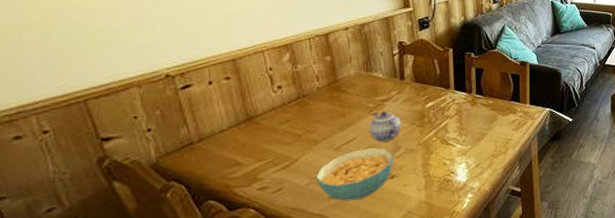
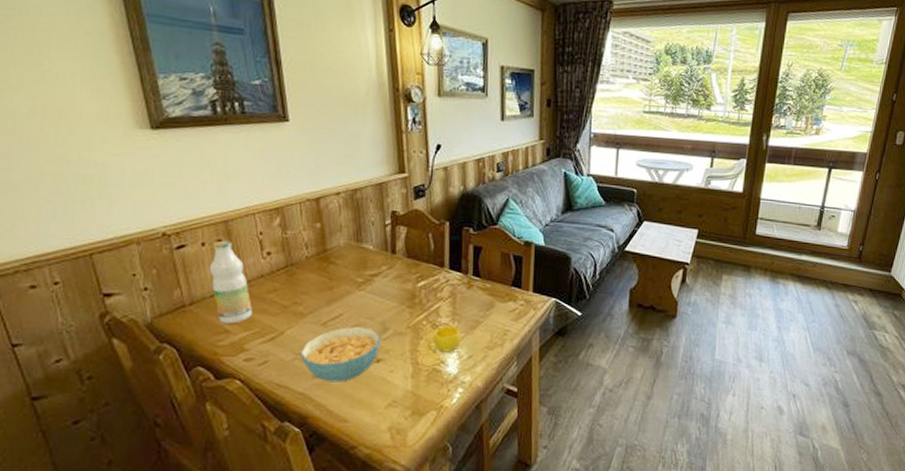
bottle: none [217,78,264,157] -> present [209,240,252,324]
teapot: present [369,111,402,143] -> none [356,287,391,322]
cup: none [436,139,468,164] -> present [426,325,461,352]

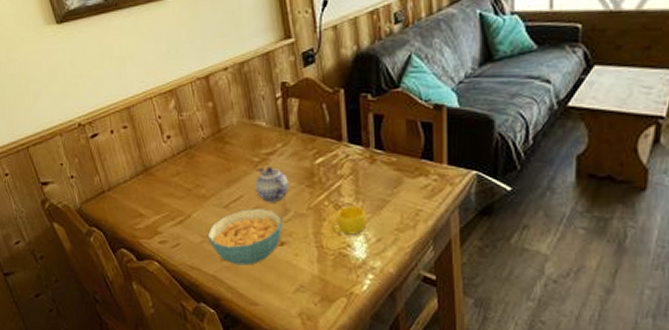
bottle: present [209,240,252,324] -> none [119,126,161,208]
teapot: none [356,287,391,322] -> present [255,167,290,203]

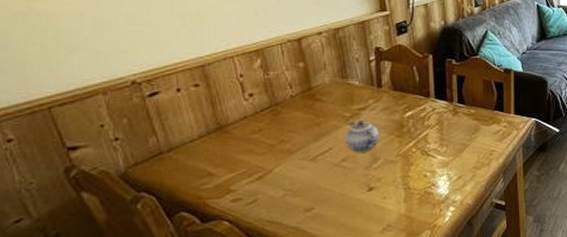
cereal bowl: present [207,209,283,266] -> none [290,159,372,214]
cup: present [329,206,367,235] -> none [416,150,450,176]

